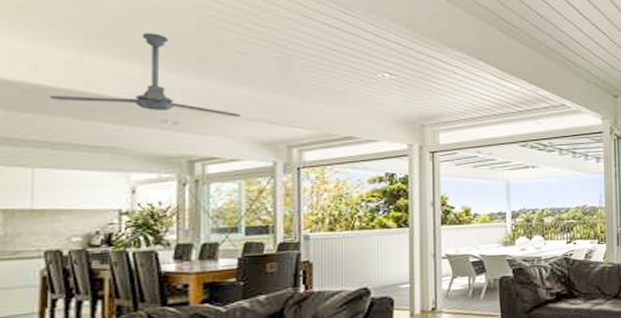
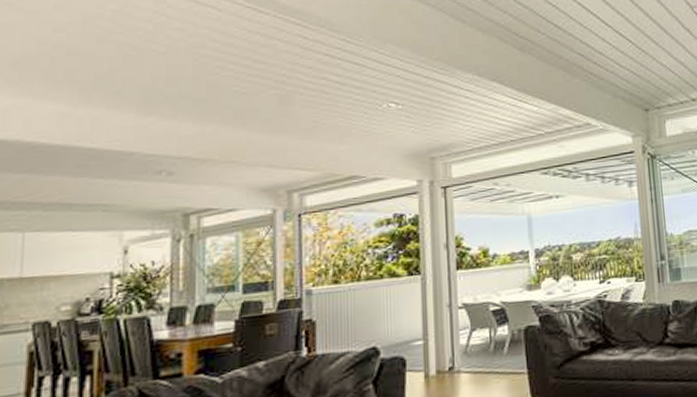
ceiling fan: present [50,33,240,116] -> none [43,79,238,163]

